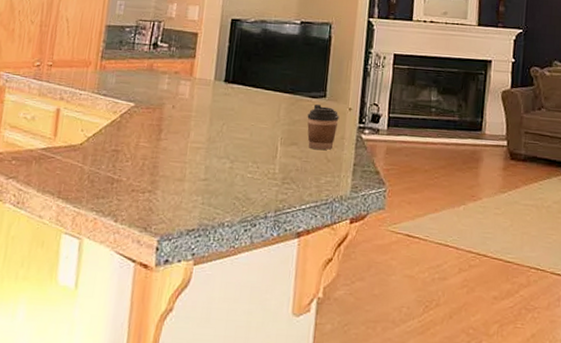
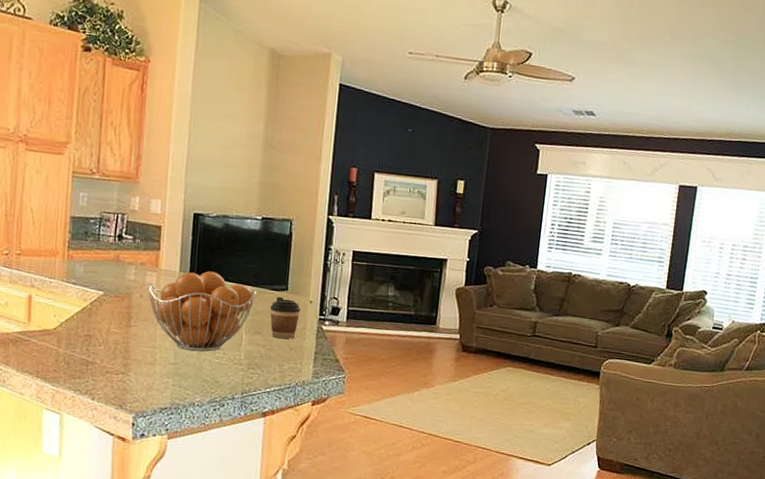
fruit basket: none [180,78,293,166] -> present [147,271,256,352]

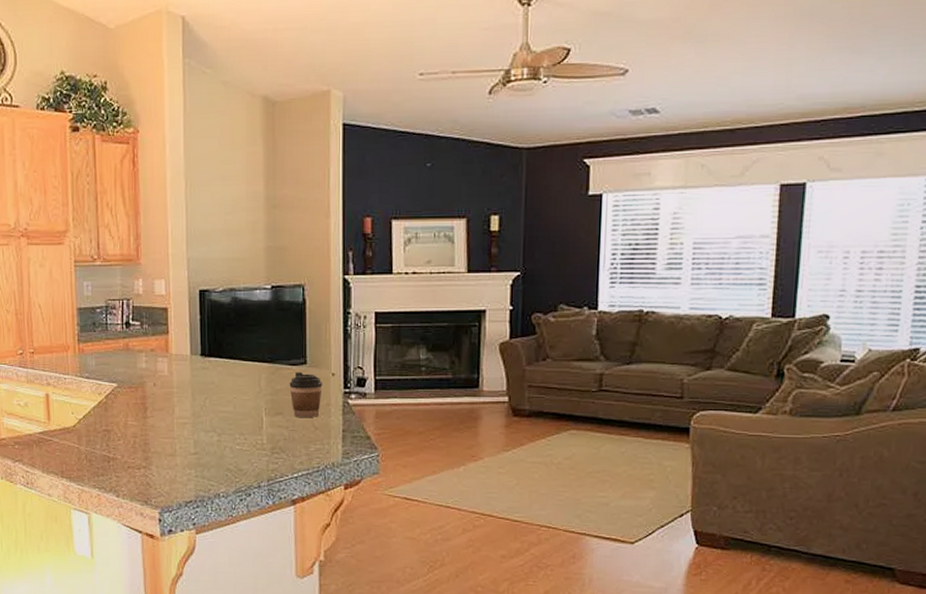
fruit basket: present [147,271,256,352] -> none [159,351,273,439]

